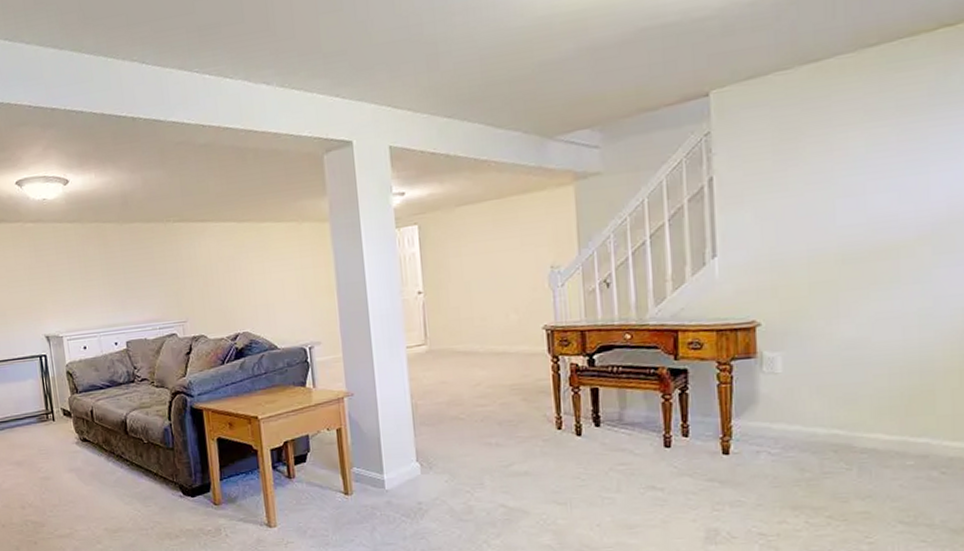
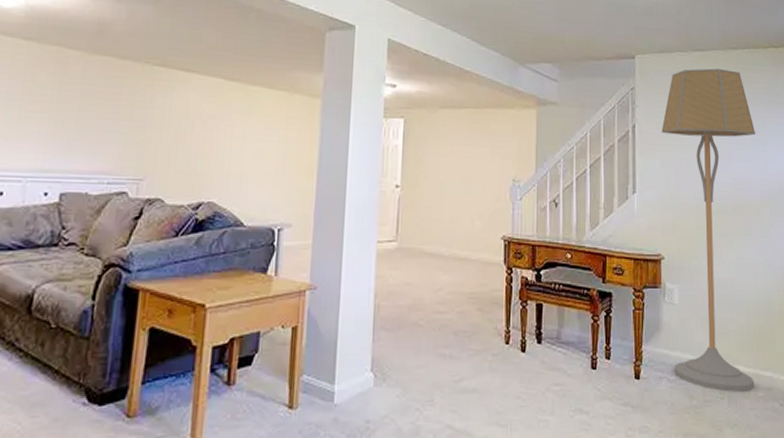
floor lamp: none [752,75,911,462] -> present [661,68,756,392]

